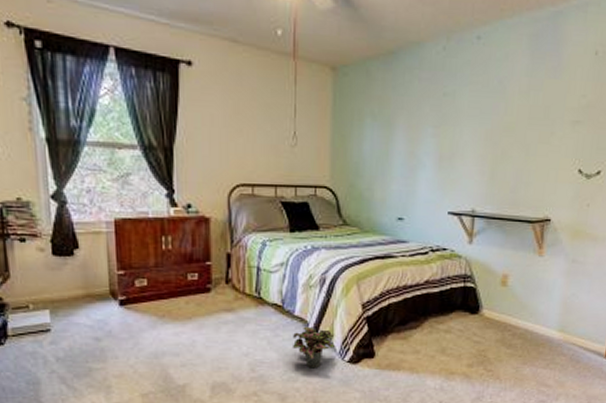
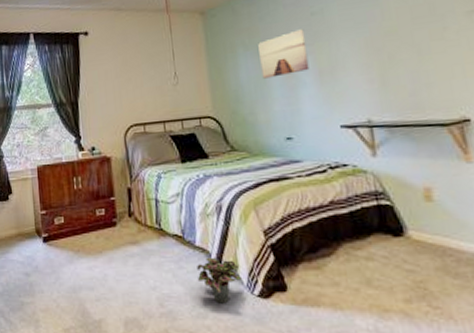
wall art: none [385,108,434,155] -> present [258,29,310,79]

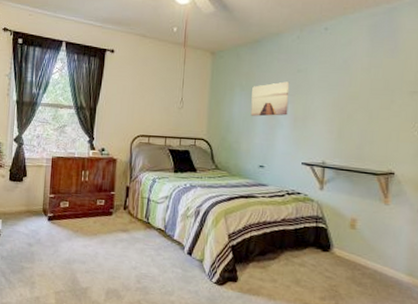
potted plant: present [197,257,243,304] -> none [171,249,206,286]

